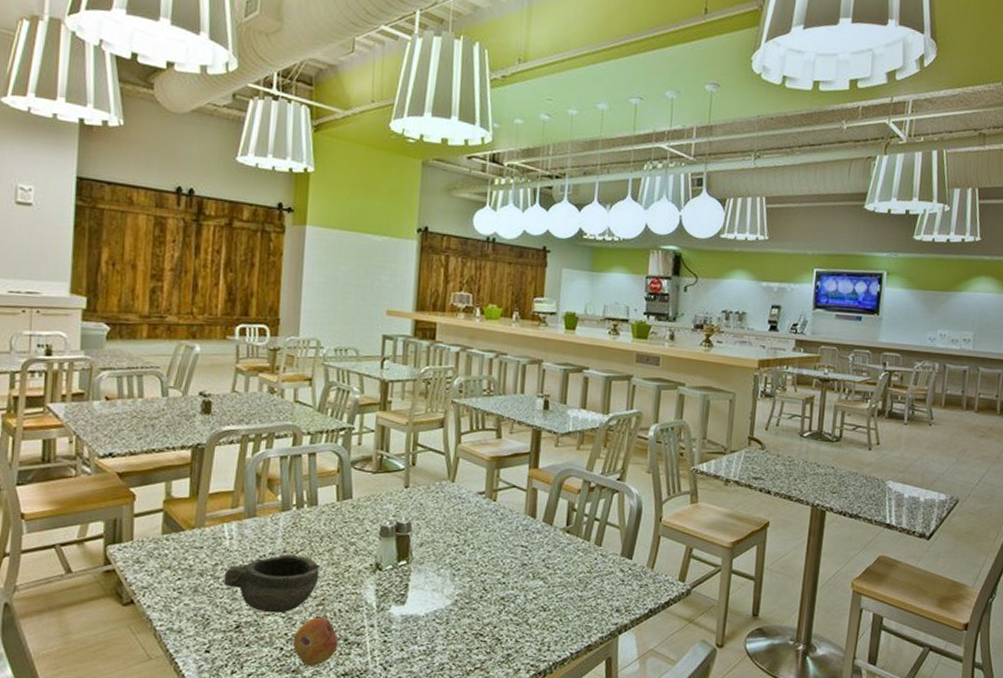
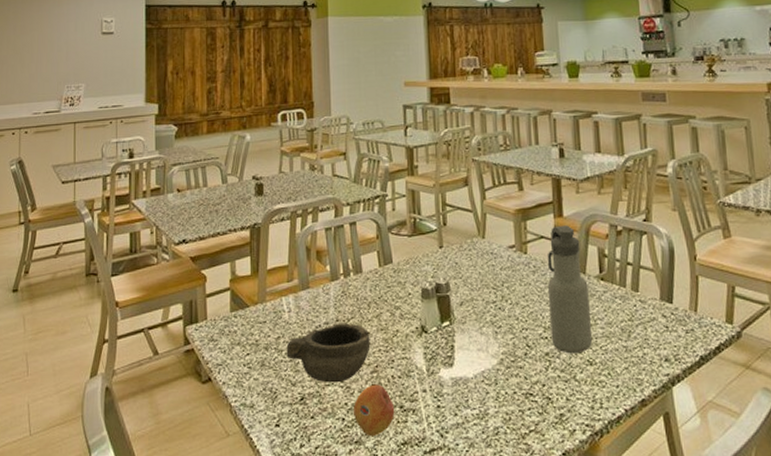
water bottle: none [509,476,553,600] -> present [547,225,593,354]

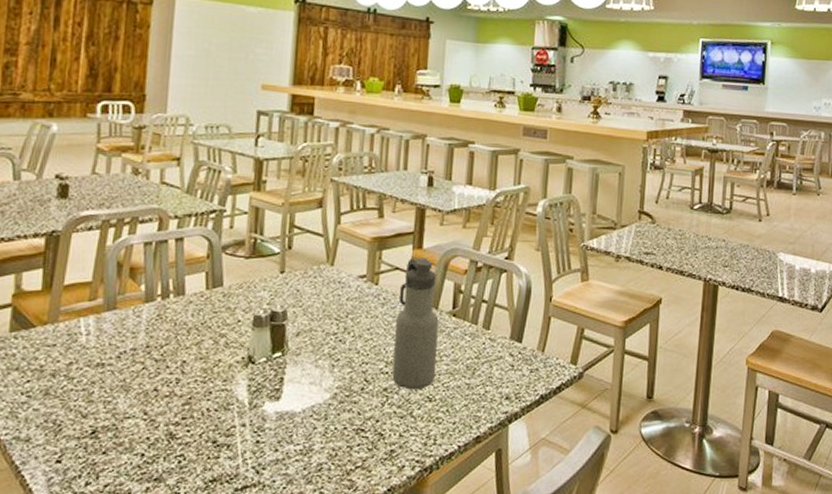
bowl: present [286,323,371,383] -> none [78,349,186,416]
fruit: present [354,384,395,436] -> none [156,417,207,472]

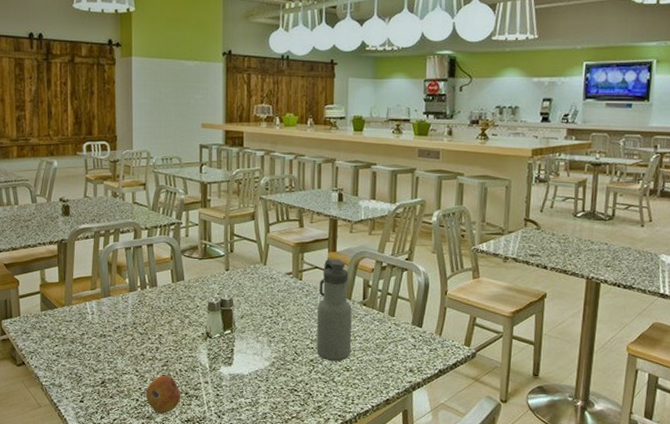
fruit: none [156,417,207,472] -> present [146,375,181,414]

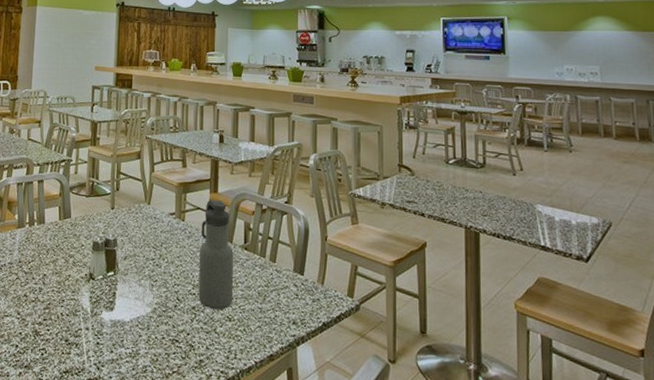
fruit: present [146,375,181,414] -> none [26,319,61,363]

